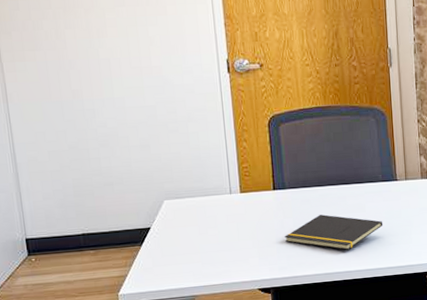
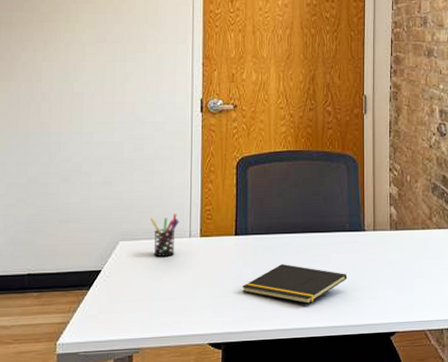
pen holder: none [191,172,219,213] -> present [150,213,180,257]

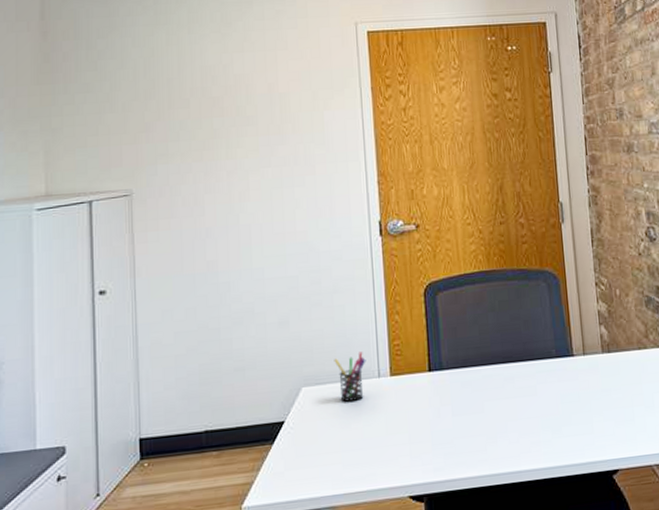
notepad: present [242,264,348,304] -> none [441,400,559,444]

